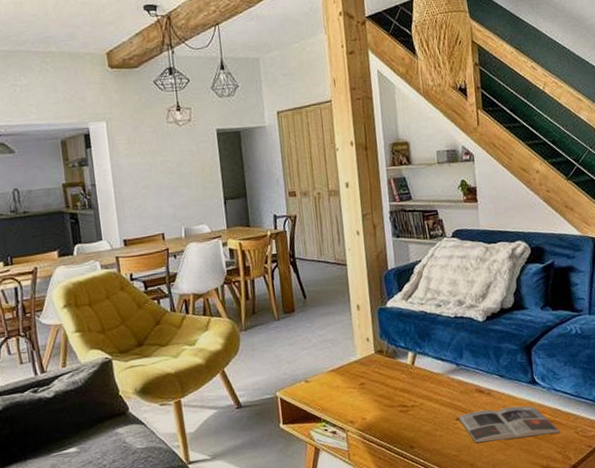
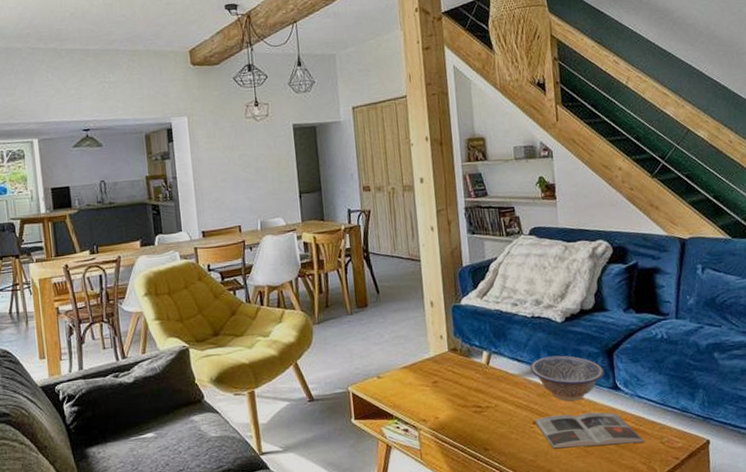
decorative bowl: none [453,353,524,397] -> present [530,355,605,402]

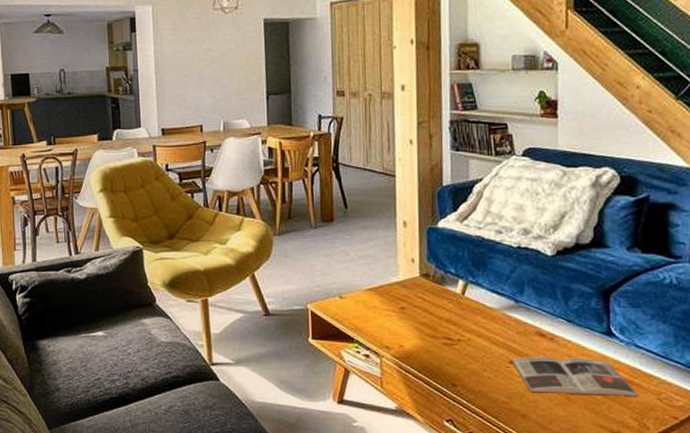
decorative bowl: present [530,355,605,402] -> none [511,292,598,344]

